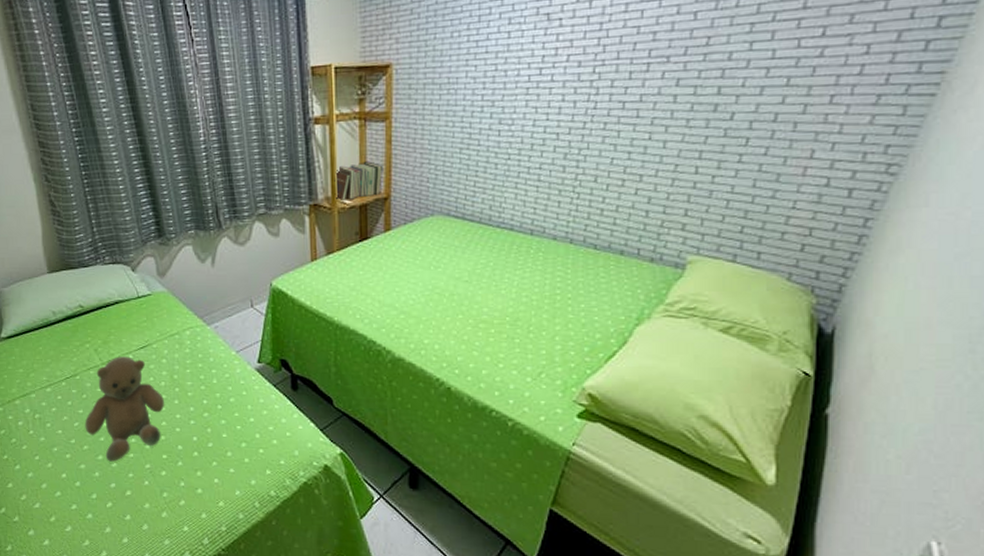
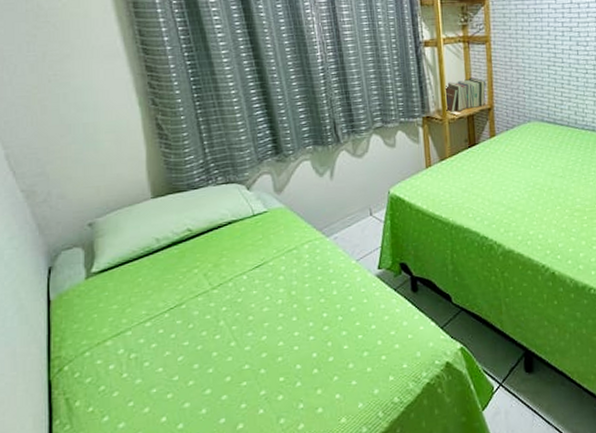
teddy bear: present [84,356,165,462] -> none [190,277,282,395]

